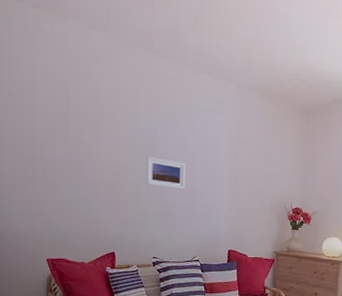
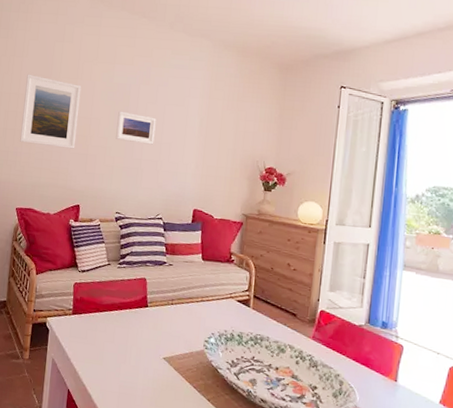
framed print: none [41,116,104,196] -> present [20,74,82,149]

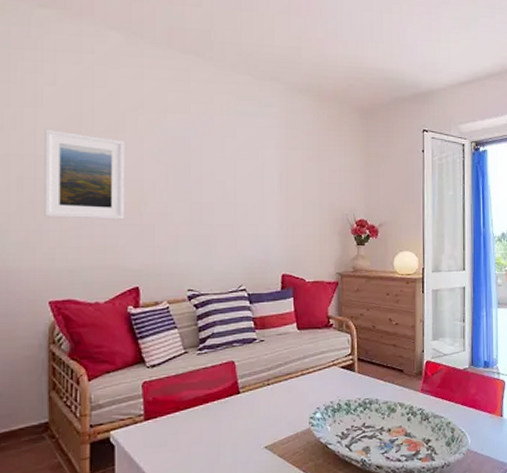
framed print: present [116,111,157,145] -> none [178,169,227,206]

